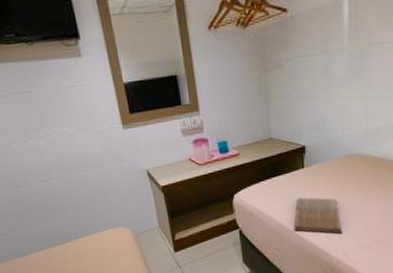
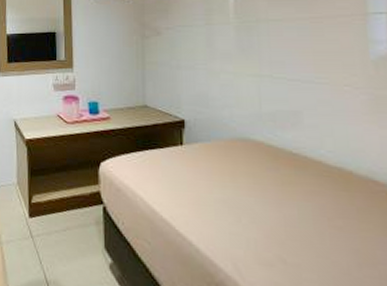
book: present [294,197,343,234] -> none [169,180,233,239]

